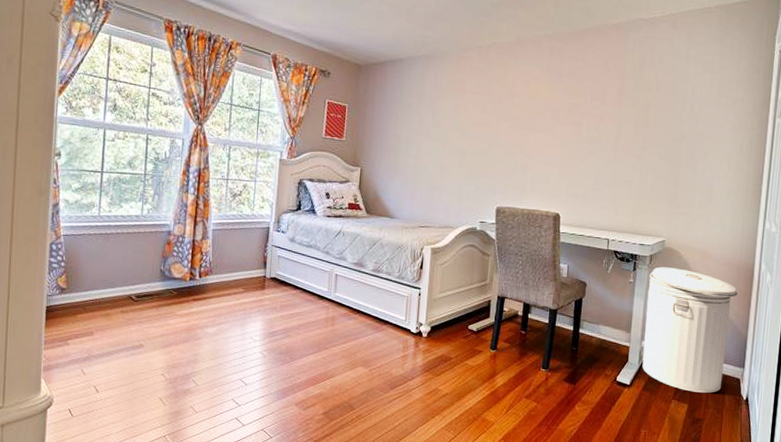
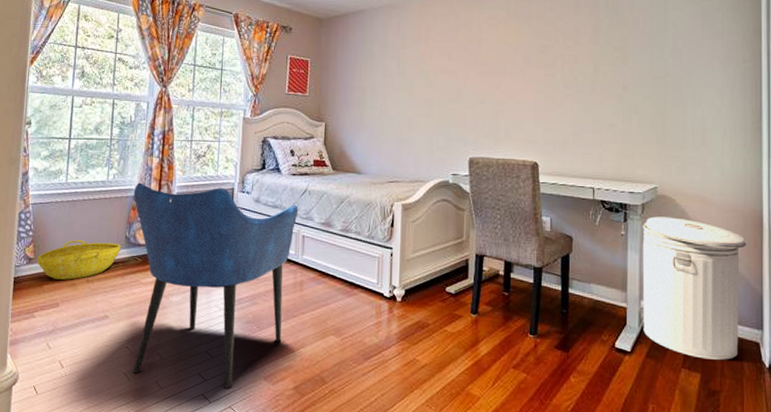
basket: none [70,272,155,310] -> present [37,240,121,280]
armchair: none [168,218,332,413] -> present [133,182,299,388]

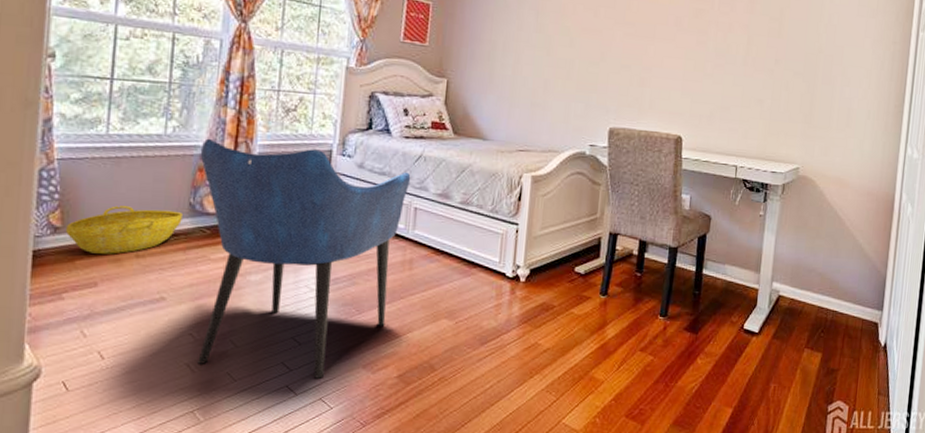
can: present [642,216,747,360] -> none [772,197,878,340]

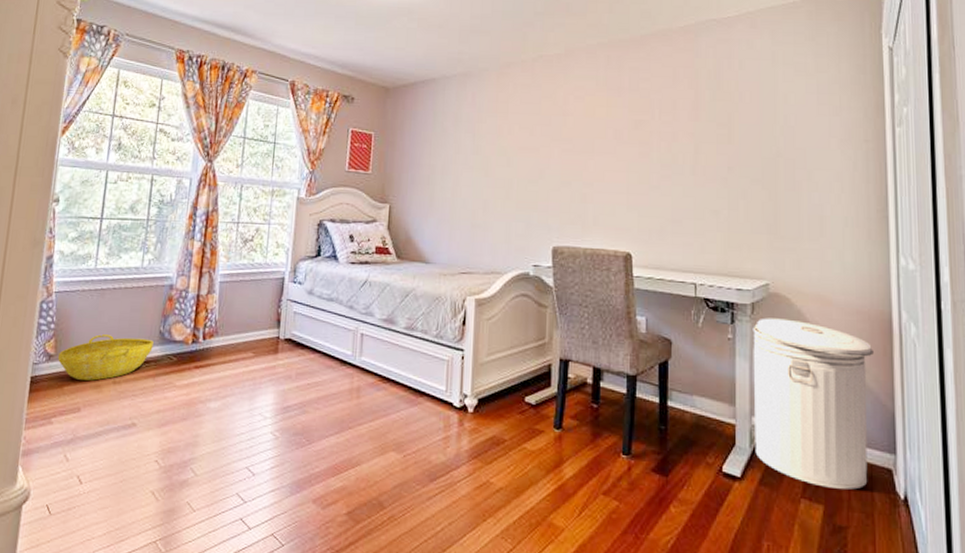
armchair: present [198,138,411,379] -> none [161,269,357,512]
can: none [772,197,878,340] -> present [753,318,875,490]

